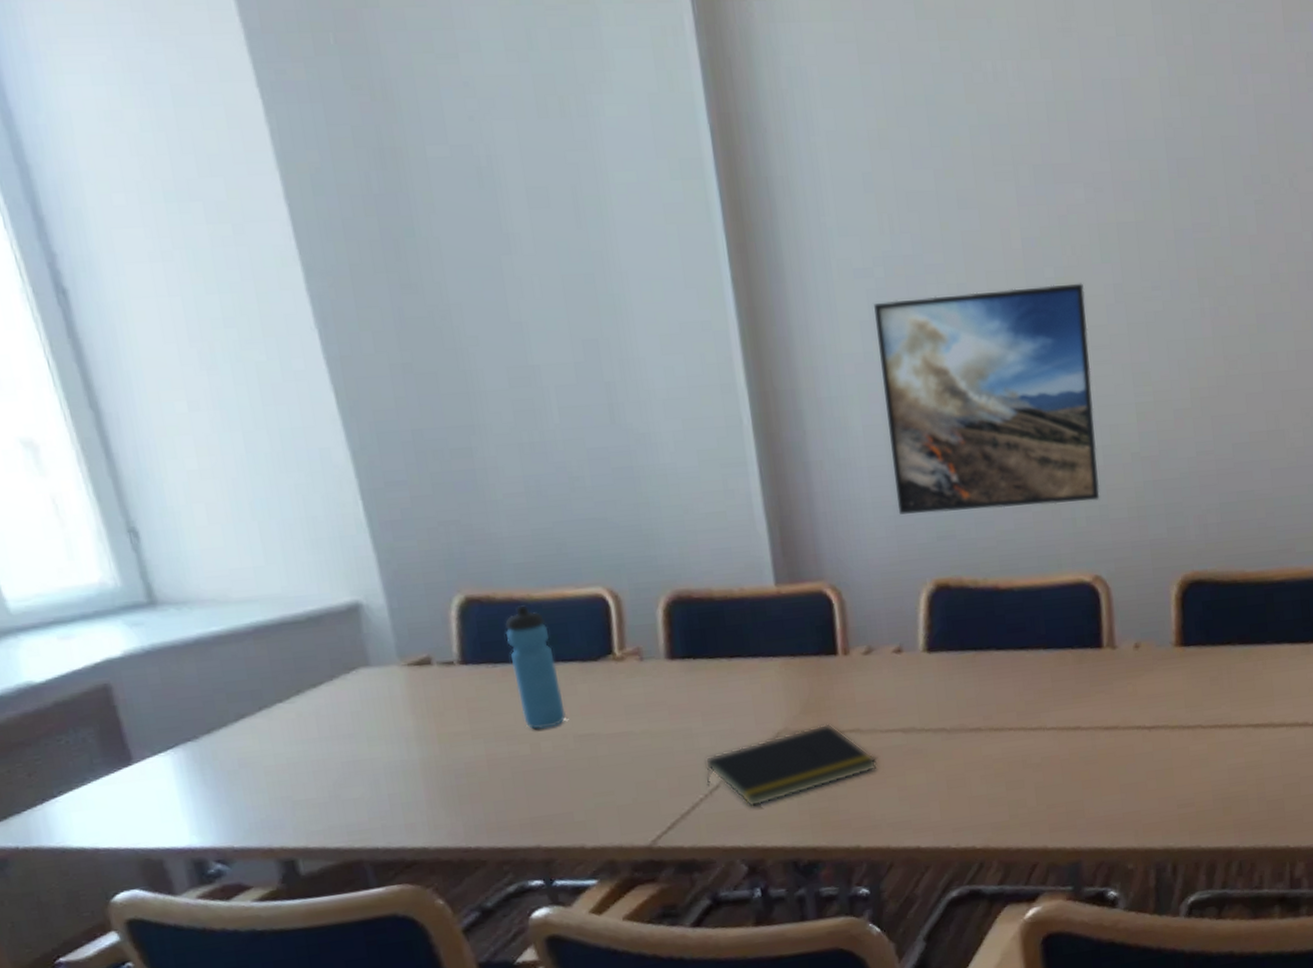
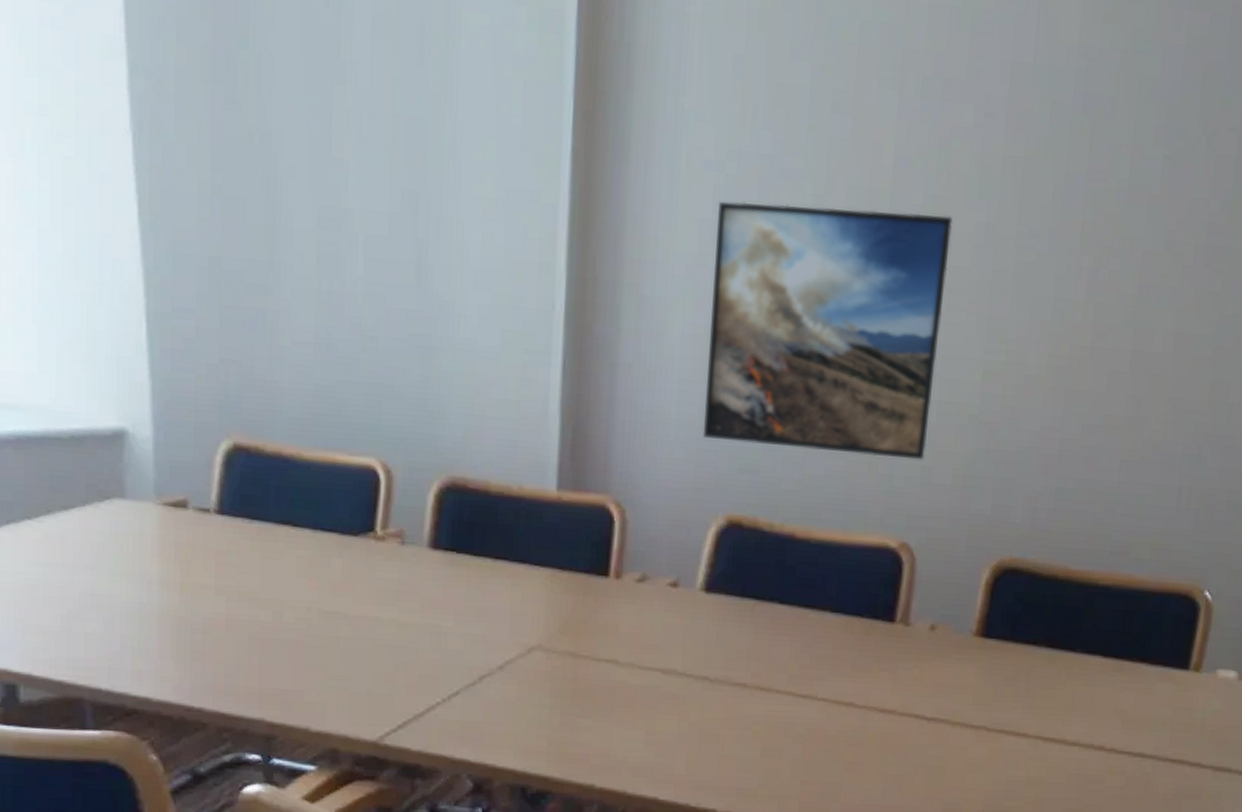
water bottle: present [505,605,566,729] -> none [268,463,315,598]
notepad: present [705,723,878,807] -> none [446,648,630,722]

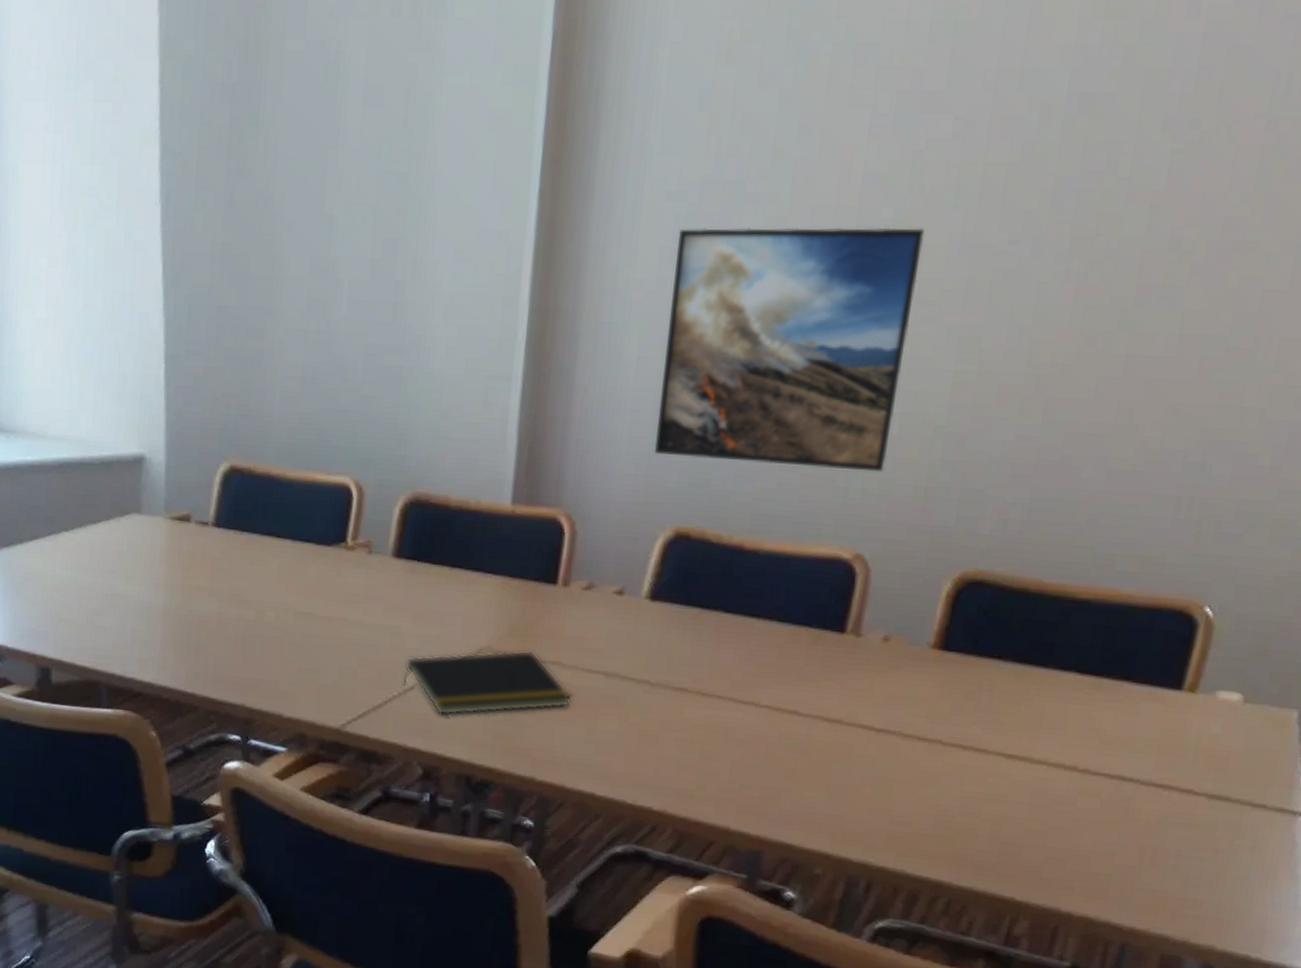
notepad: none [446,648,630,722] -> present [403,650,572,716]

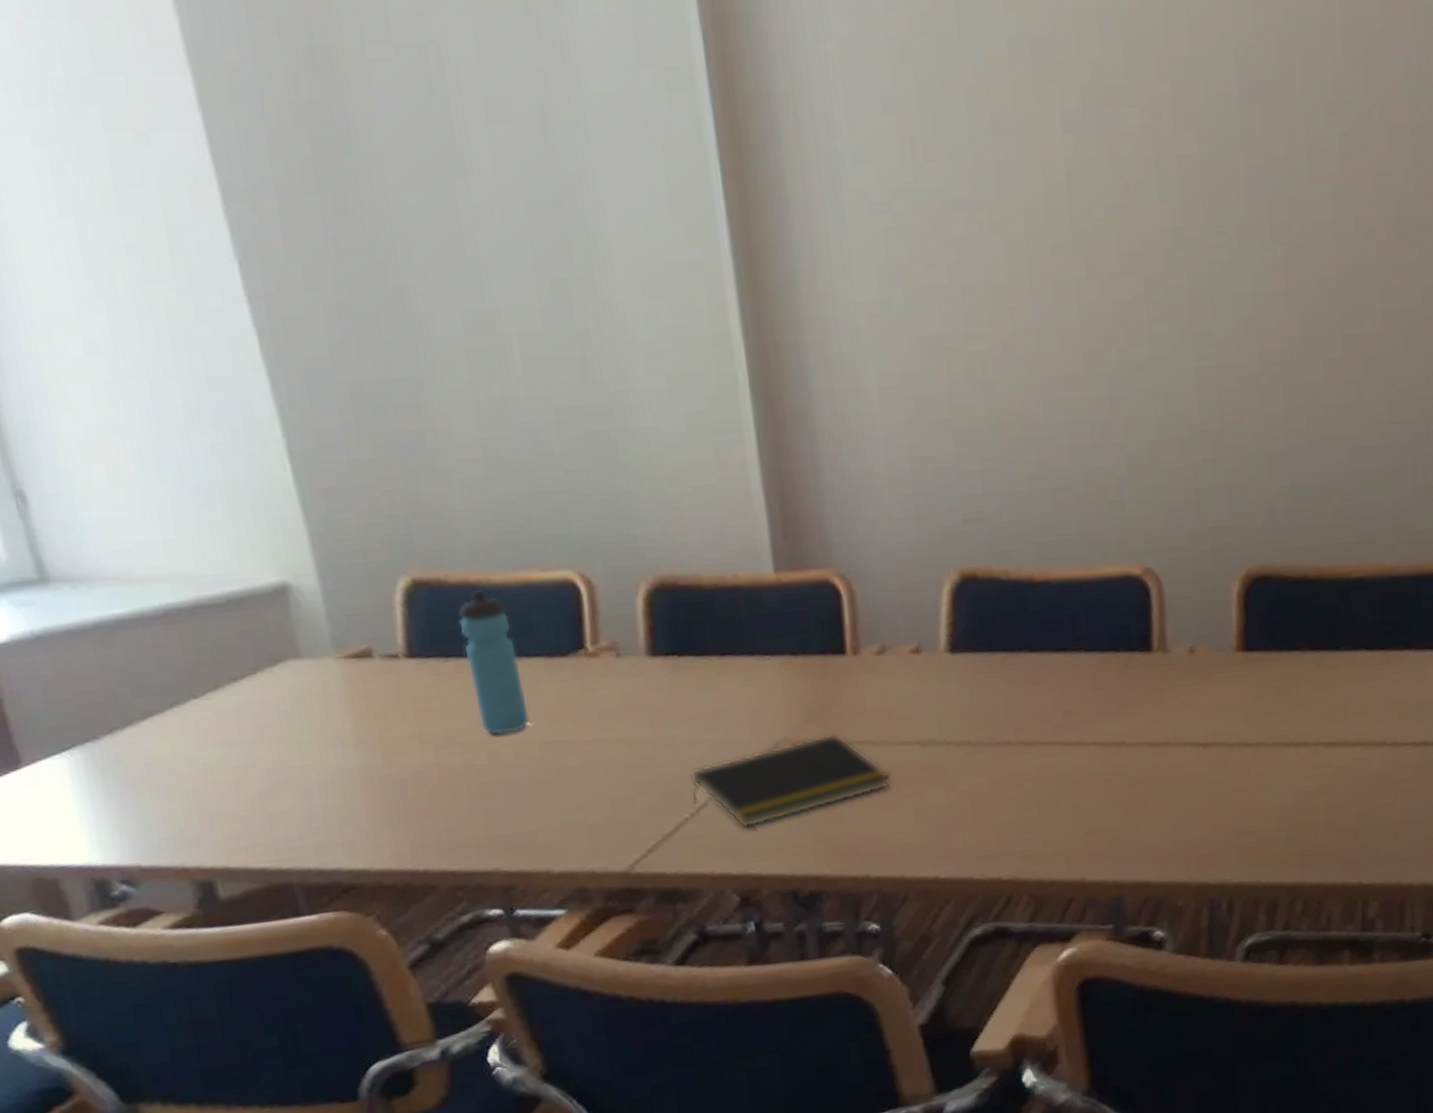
water bottle: none [255,482,294,600] -> present [458,590,530,735]
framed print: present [654,227,925,472] -> none [892,225,1153,493]

